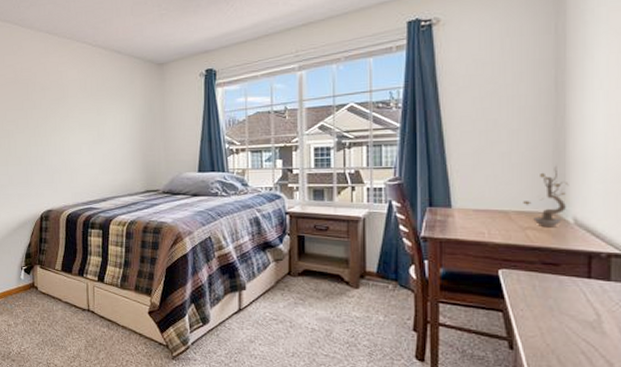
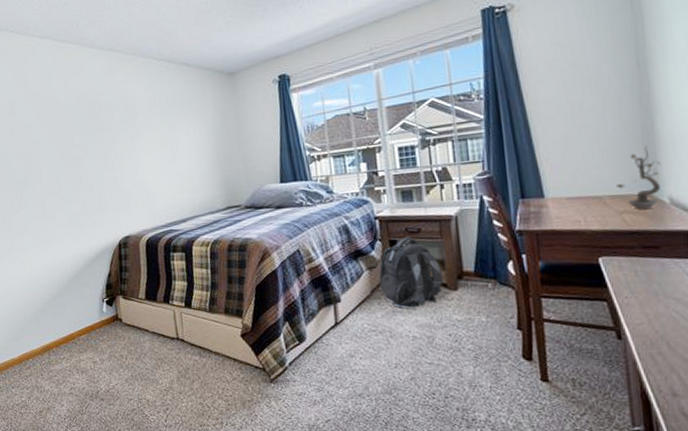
backpack: none [284,234,346,304] -> present [379,237,444,310]

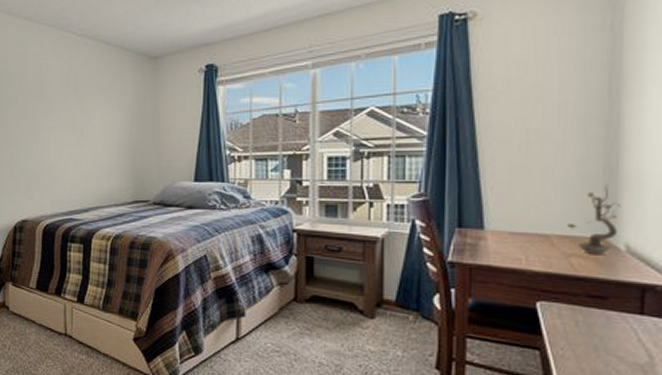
backpack: present [379,237,444,310] -> none [289,255,361,335]

